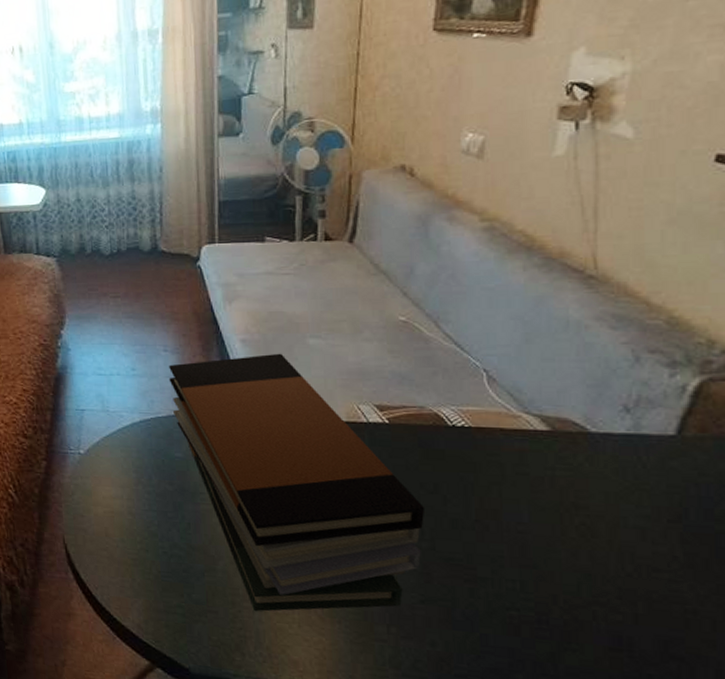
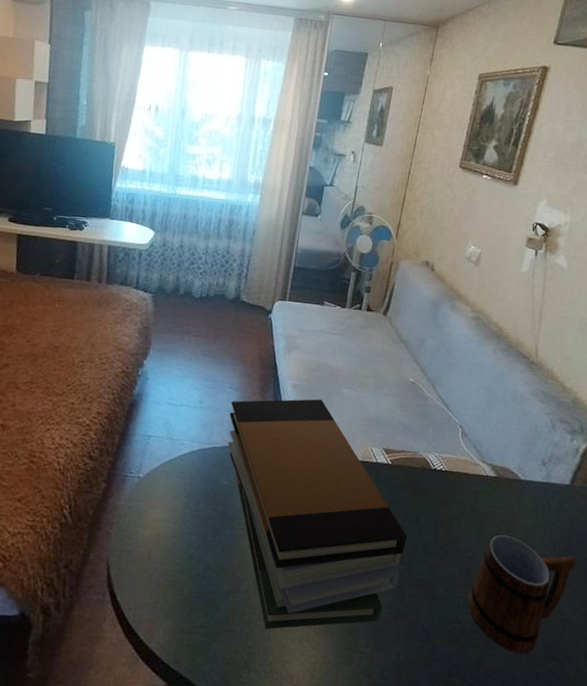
mug: none [526,501,699,652] -> present [468,533,576,655]

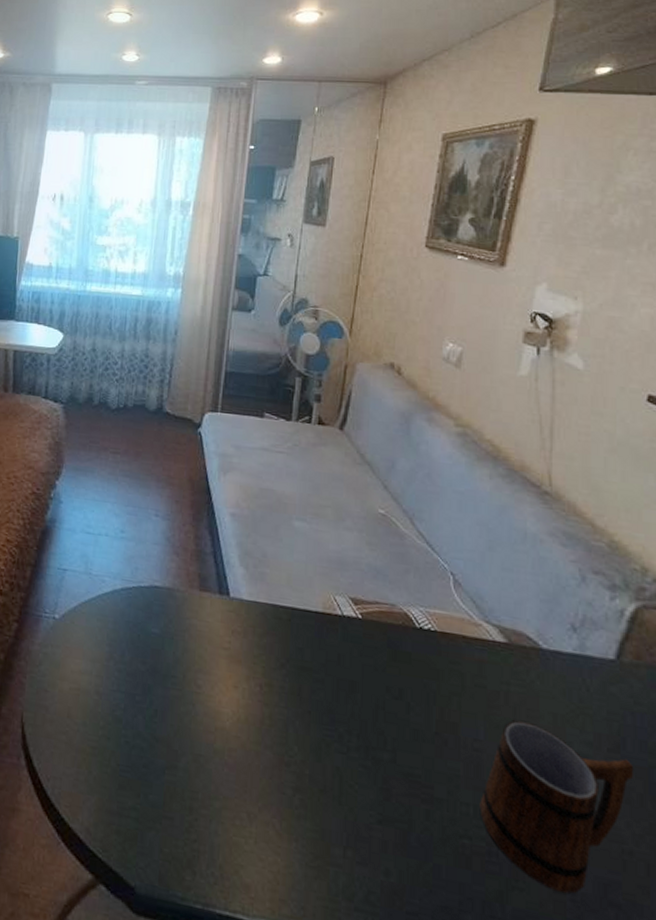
book stack: present [228,399,408,630] -> none [156,531,390,826]

